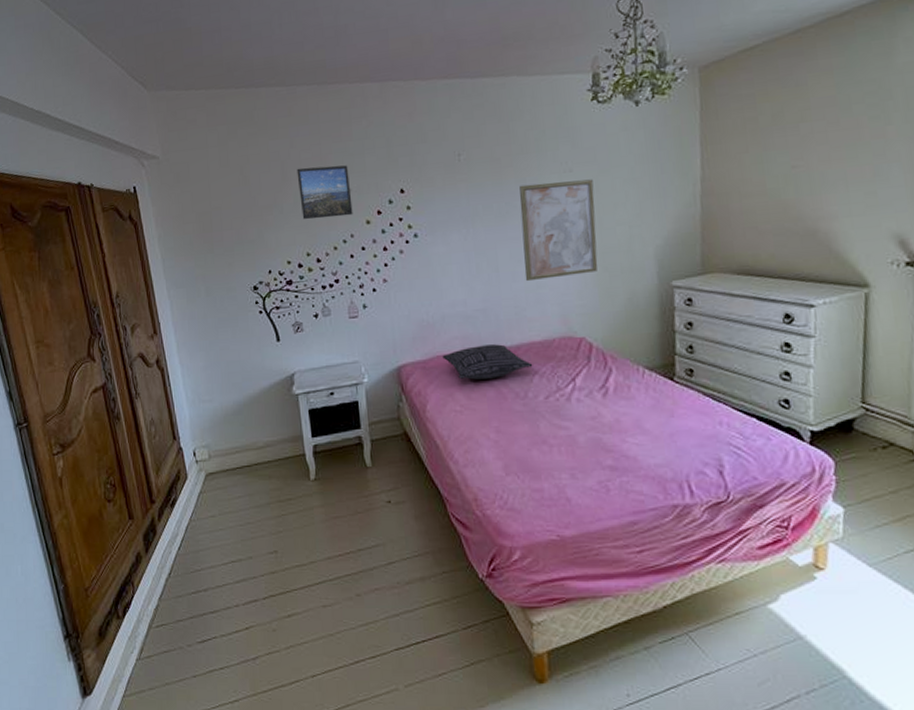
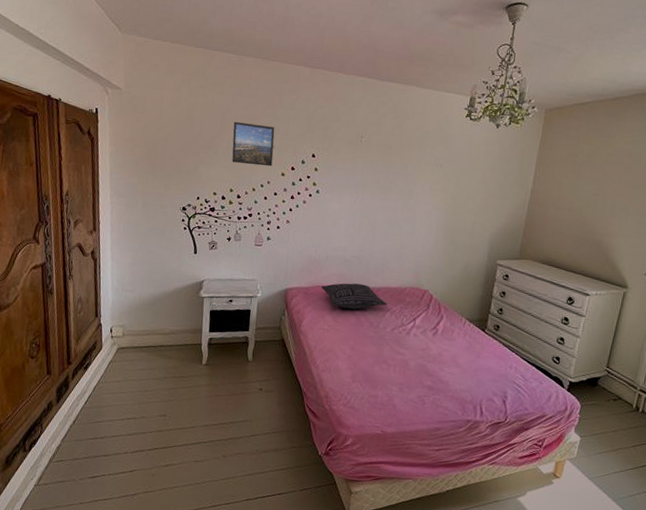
wall art: present [519,179,598,282] -> none [393,169,456,244]

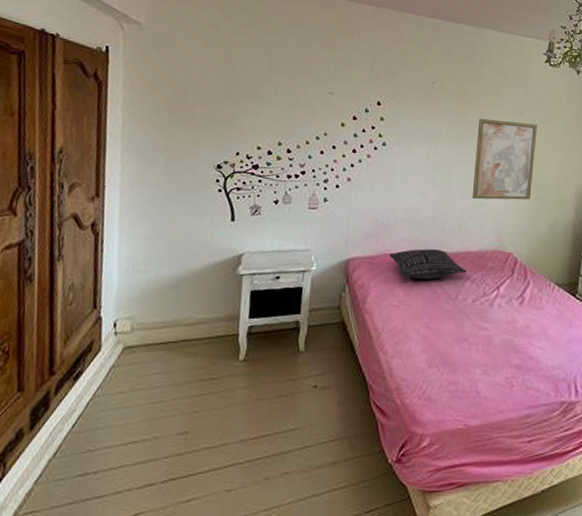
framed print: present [232,121,275,167] -> none [280,64,334,116]
wall art: none [393,169,456,244] -> present [472,118,537,200]

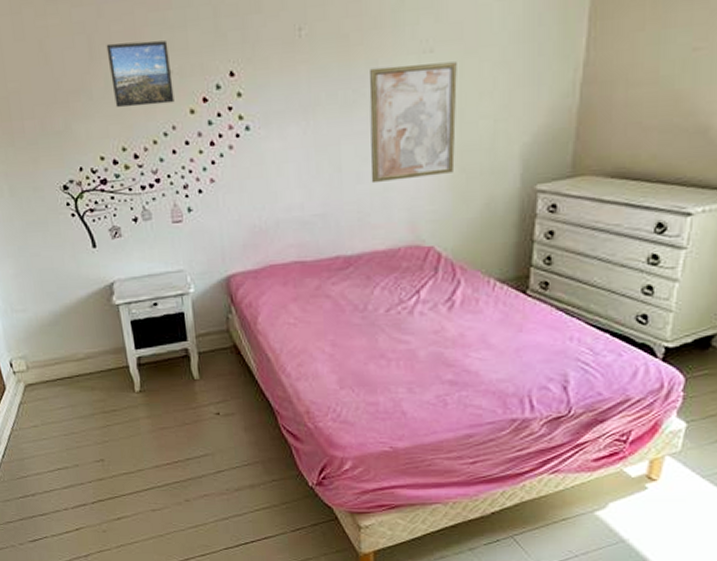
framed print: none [280,64,334,116] -> present [106,40,175,108]
pillow: present [389,249,467,280] -> none [276,253,375,291]

